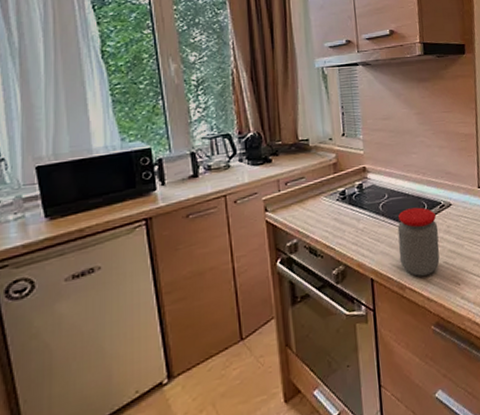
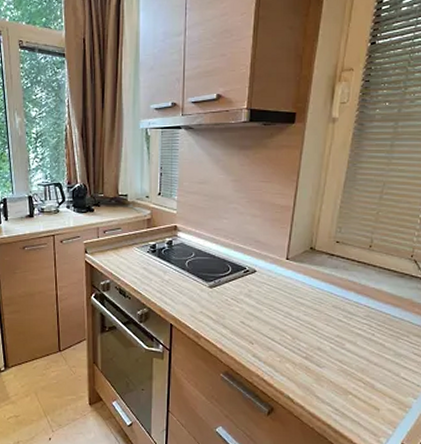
jar: present [397,207,440,277] -> none [198,269,240,331]

